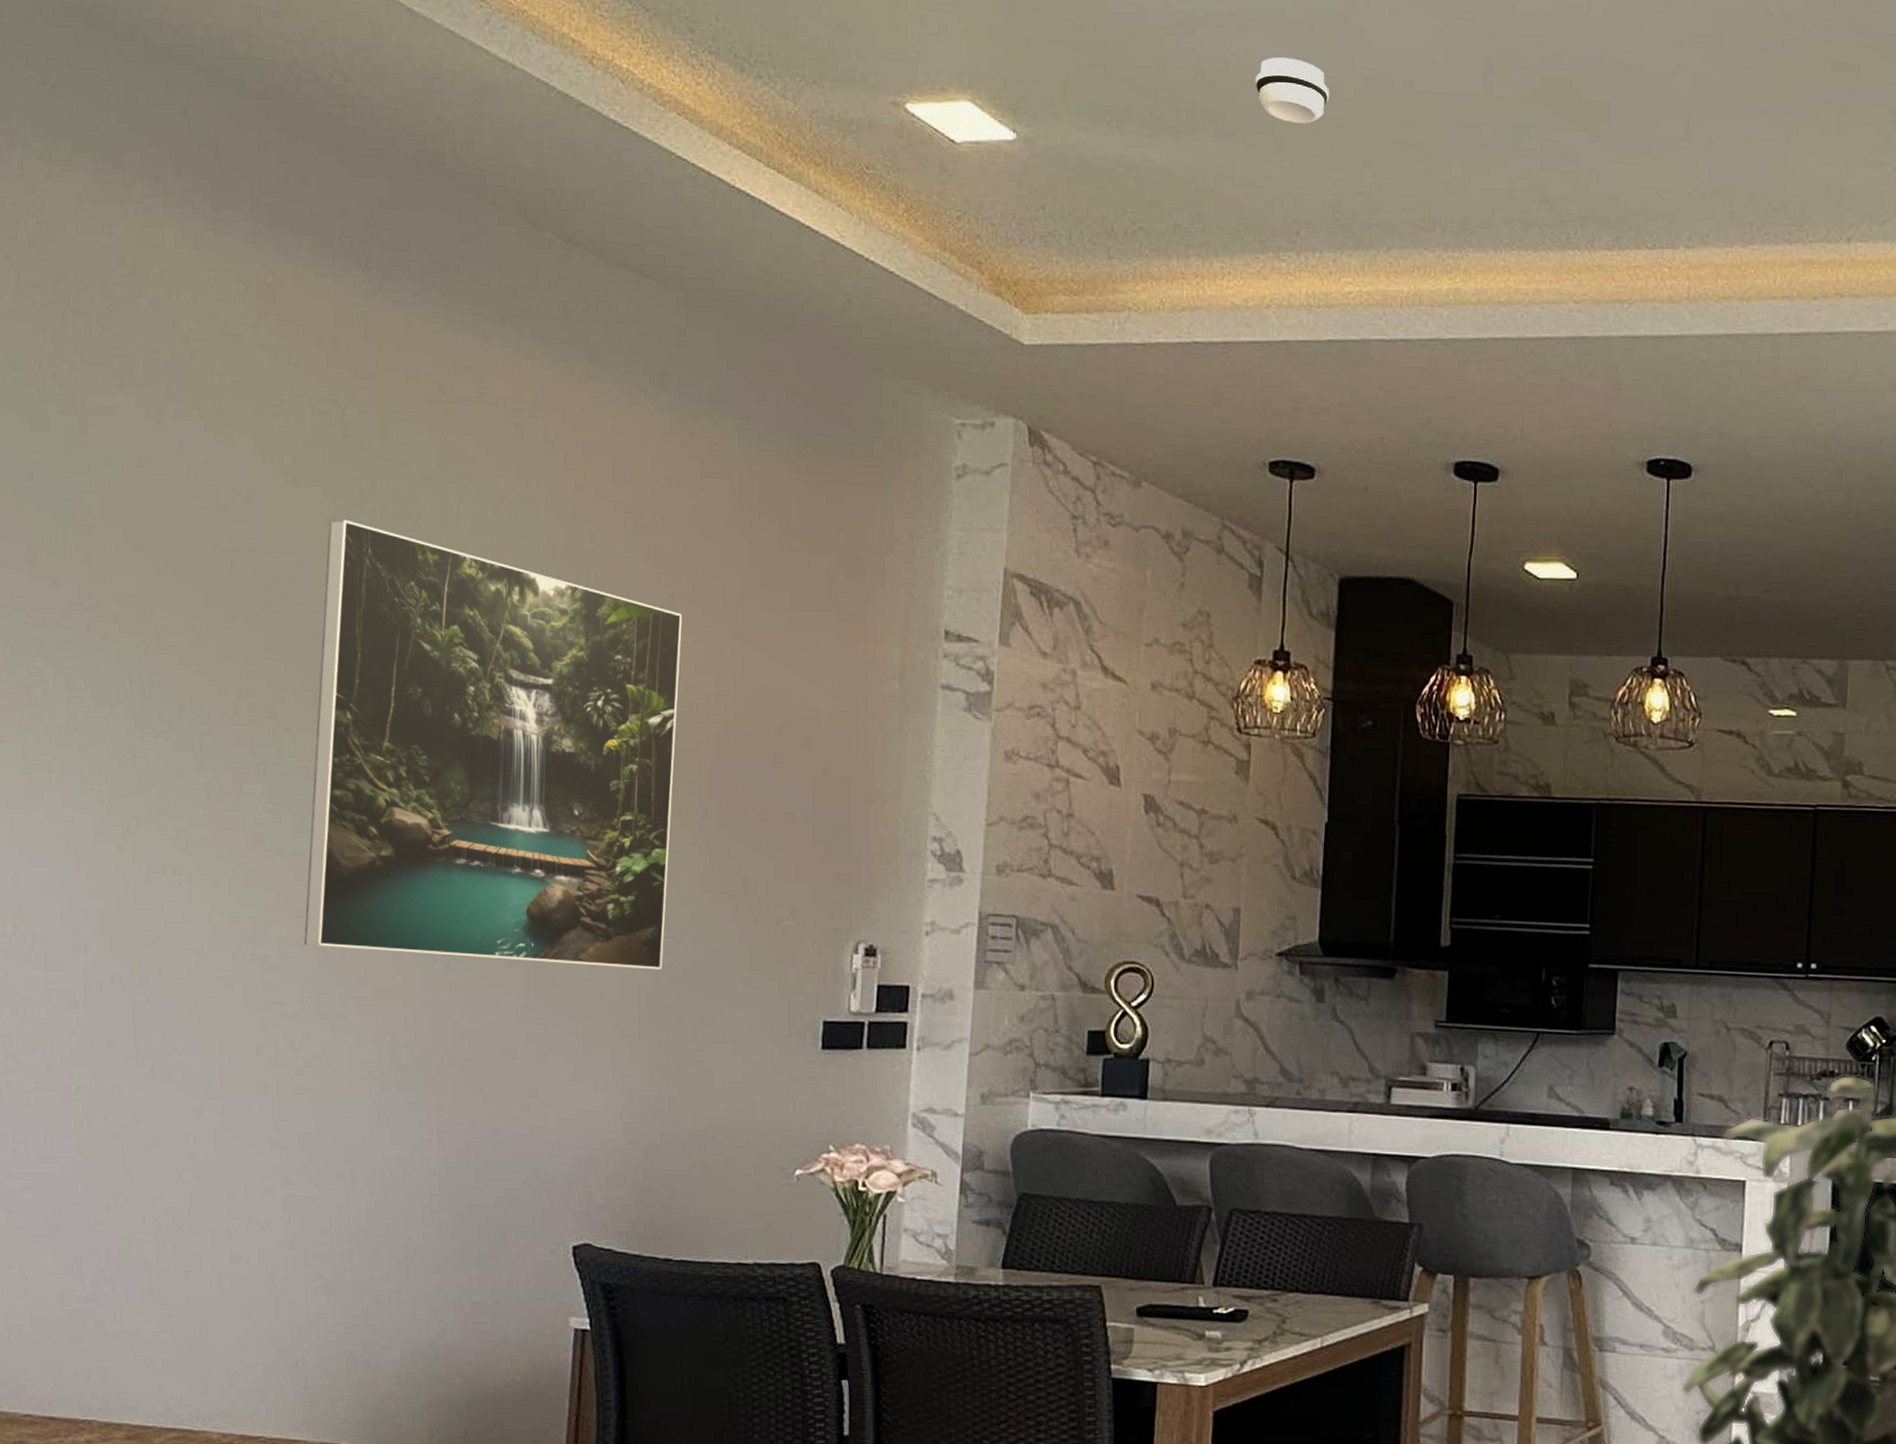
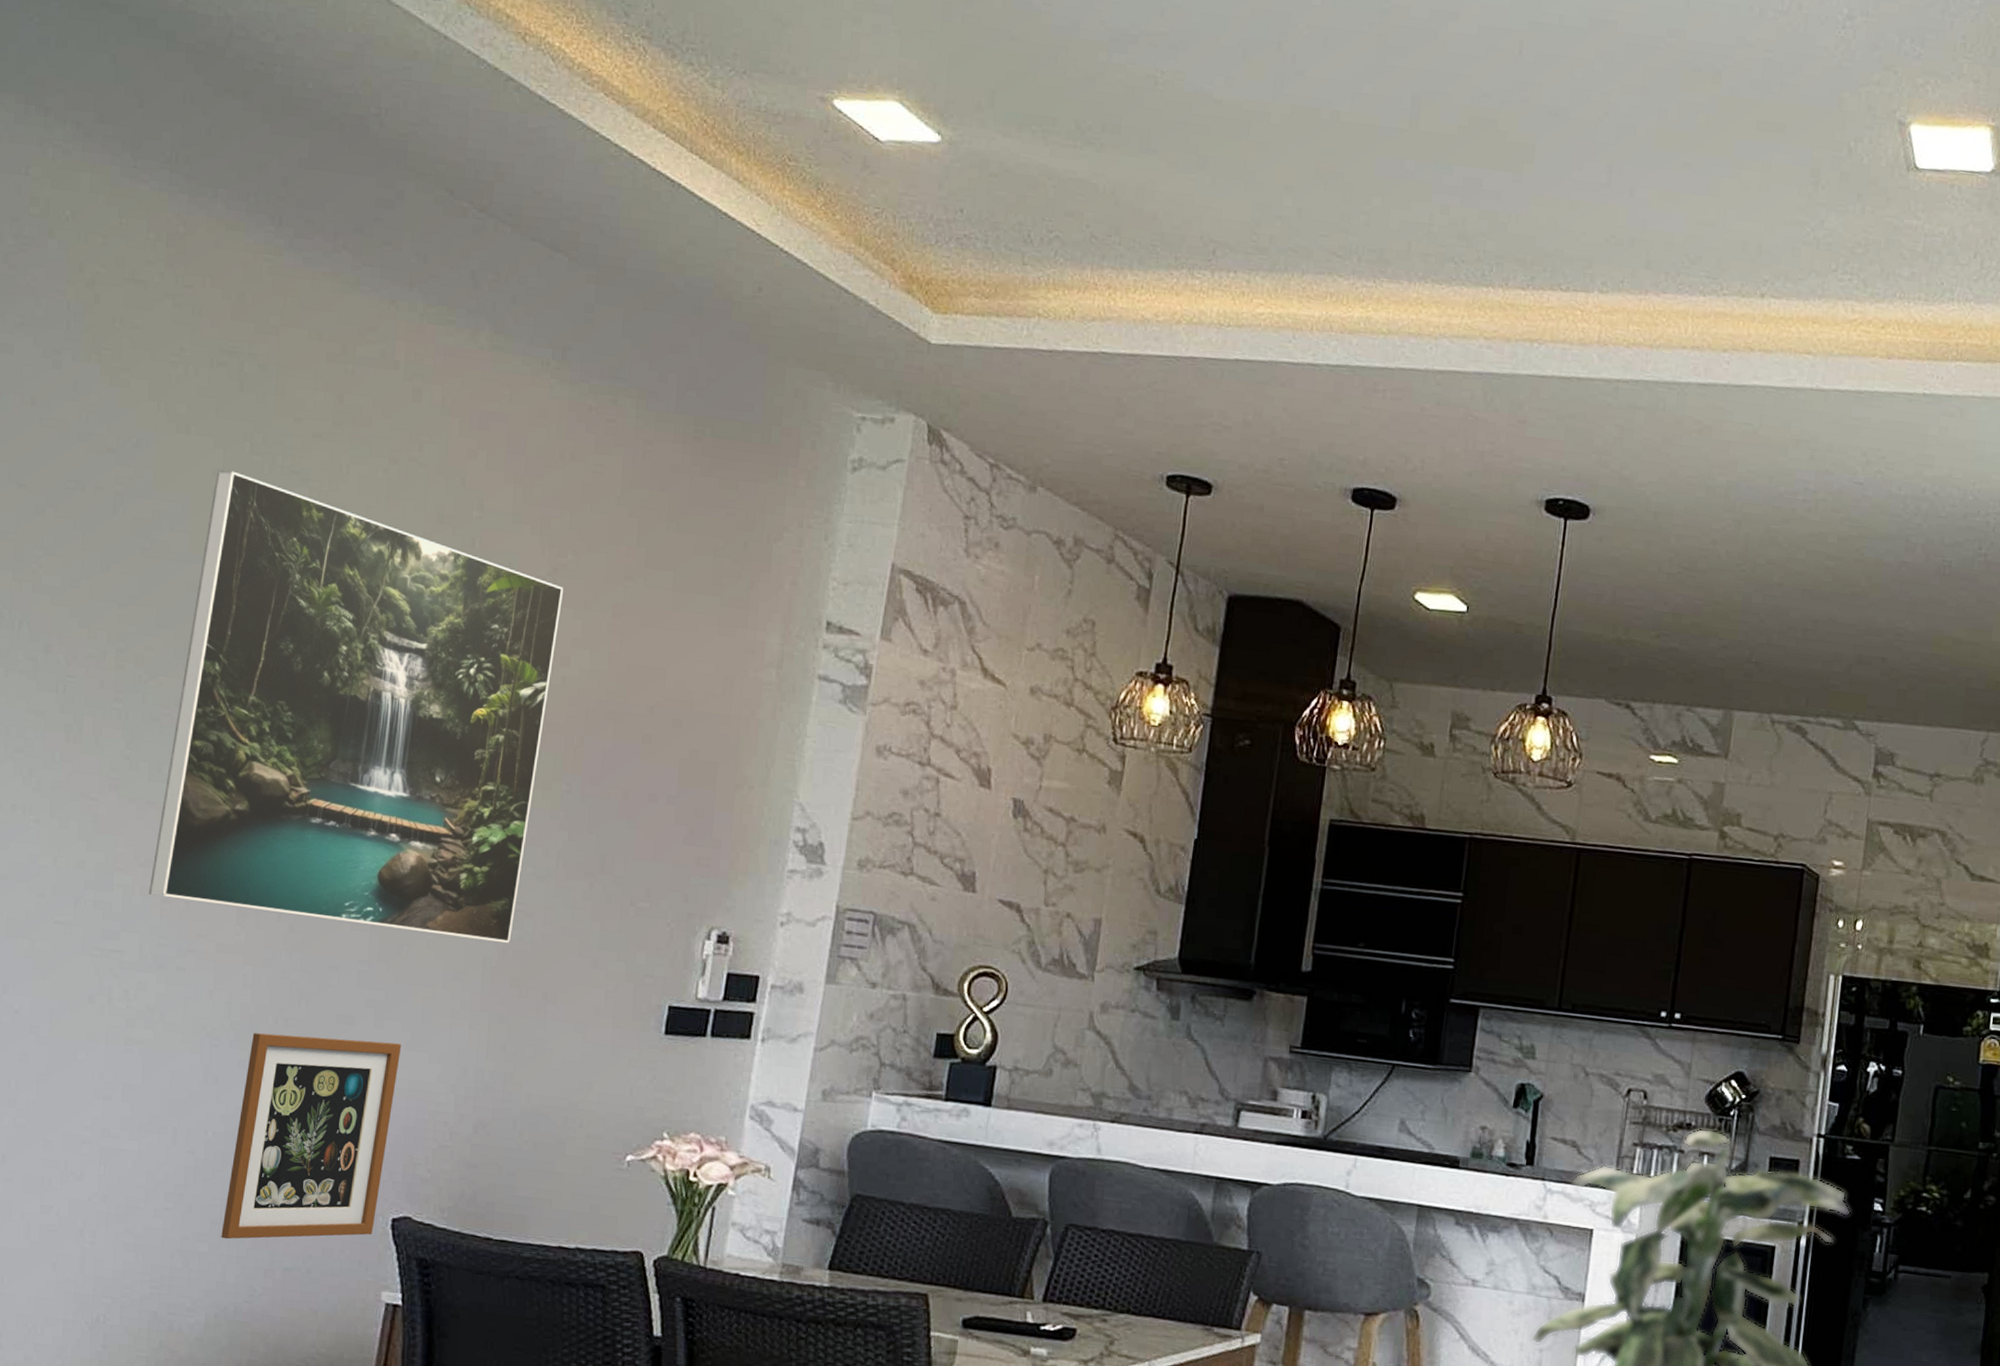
picture frame: none [408,1073,566,1277] -> present [221,1033,402,1239]
smoke detector: present [1255,57,1329,124] -> none [1182,79,1256,146]

